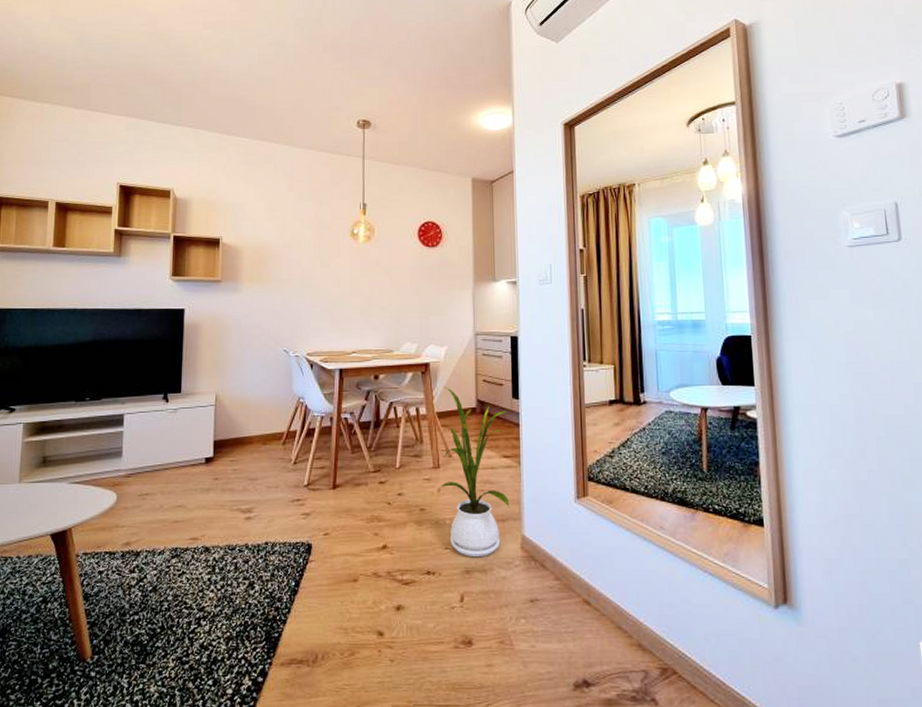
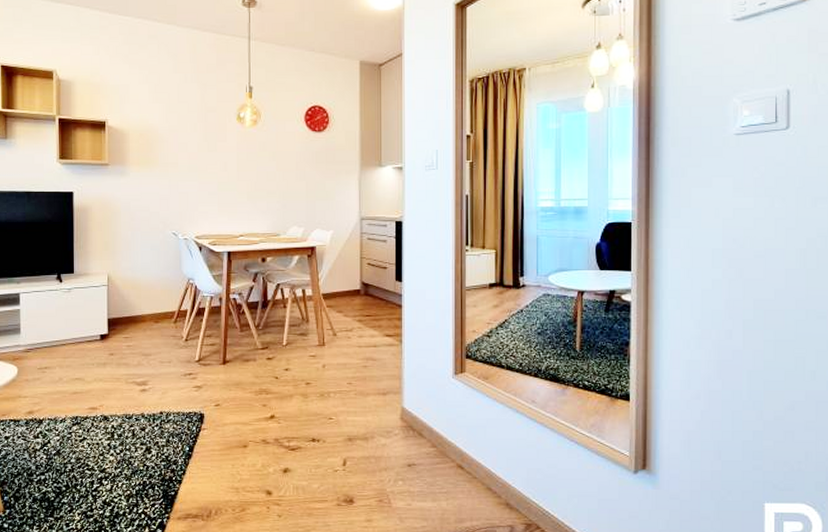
house plant: present [439,387,510,558] -> none [324,270,391,427]

